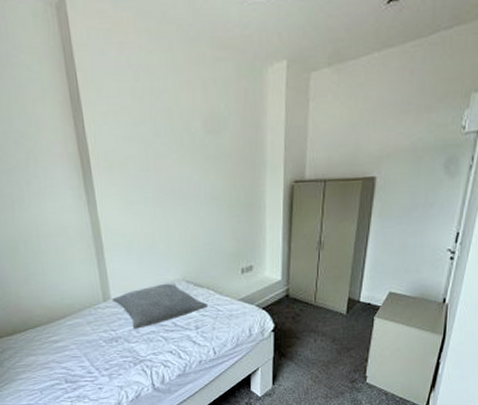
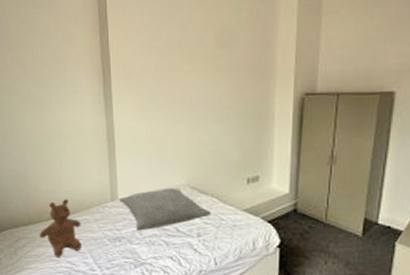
teddy bear: none [27,304,76,364] -> present [40,199,82,257]

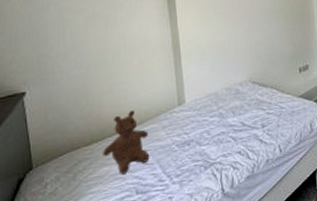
pillow: present [118,187,211,231] -> none [185,84,272,131]

